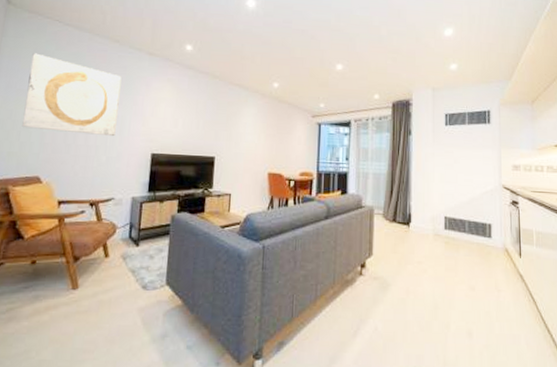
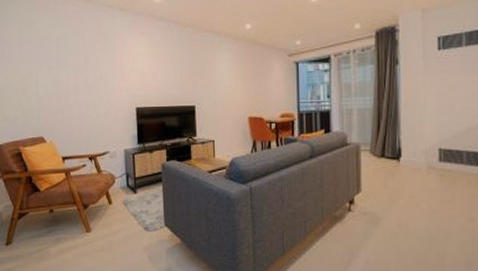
wall art: present [22,53,122,137] -> none [18,22,101,95]

